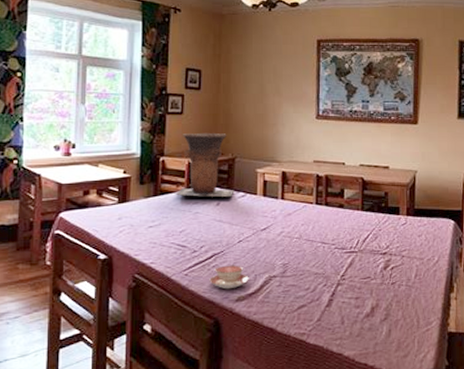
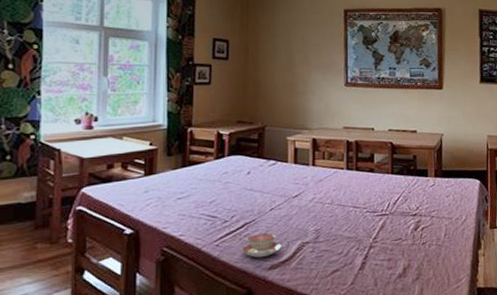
vase: present [174,132,235,198] -> none [203,102,265,167]

